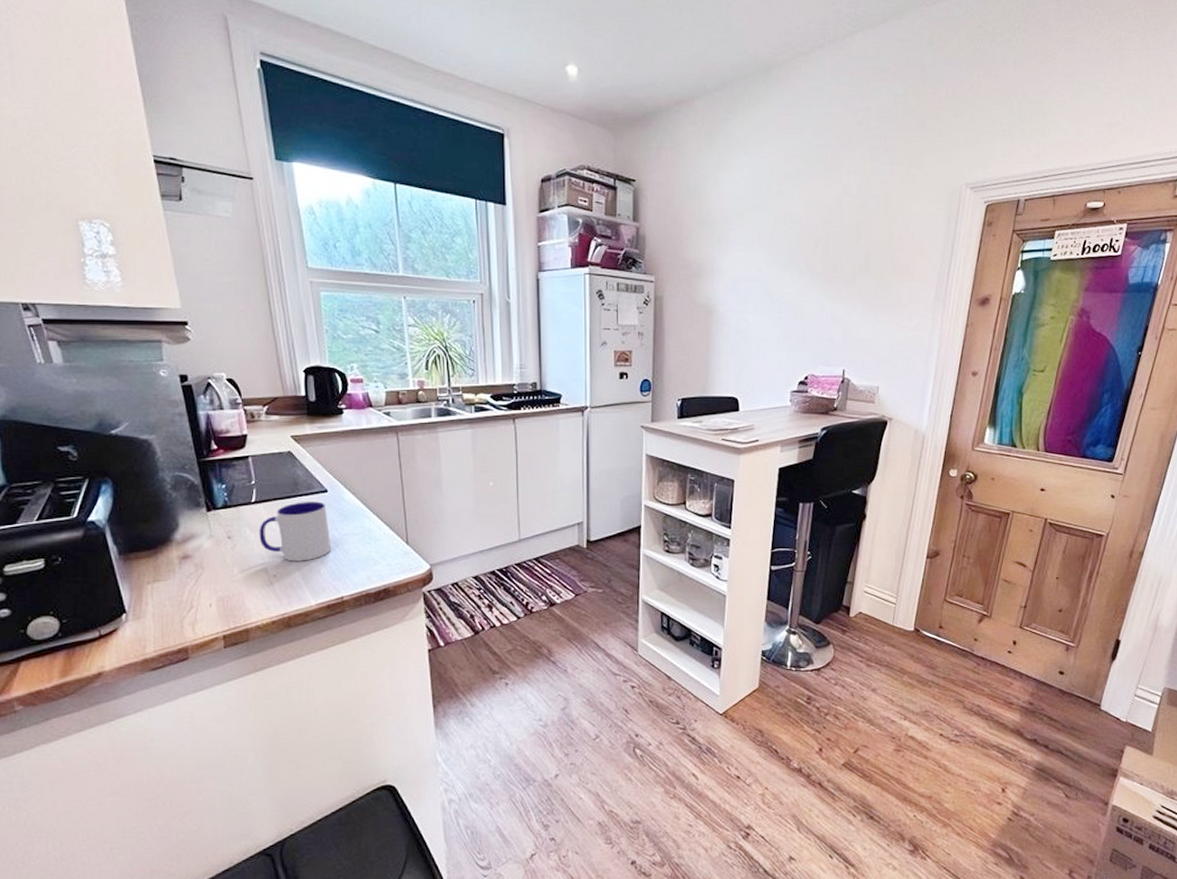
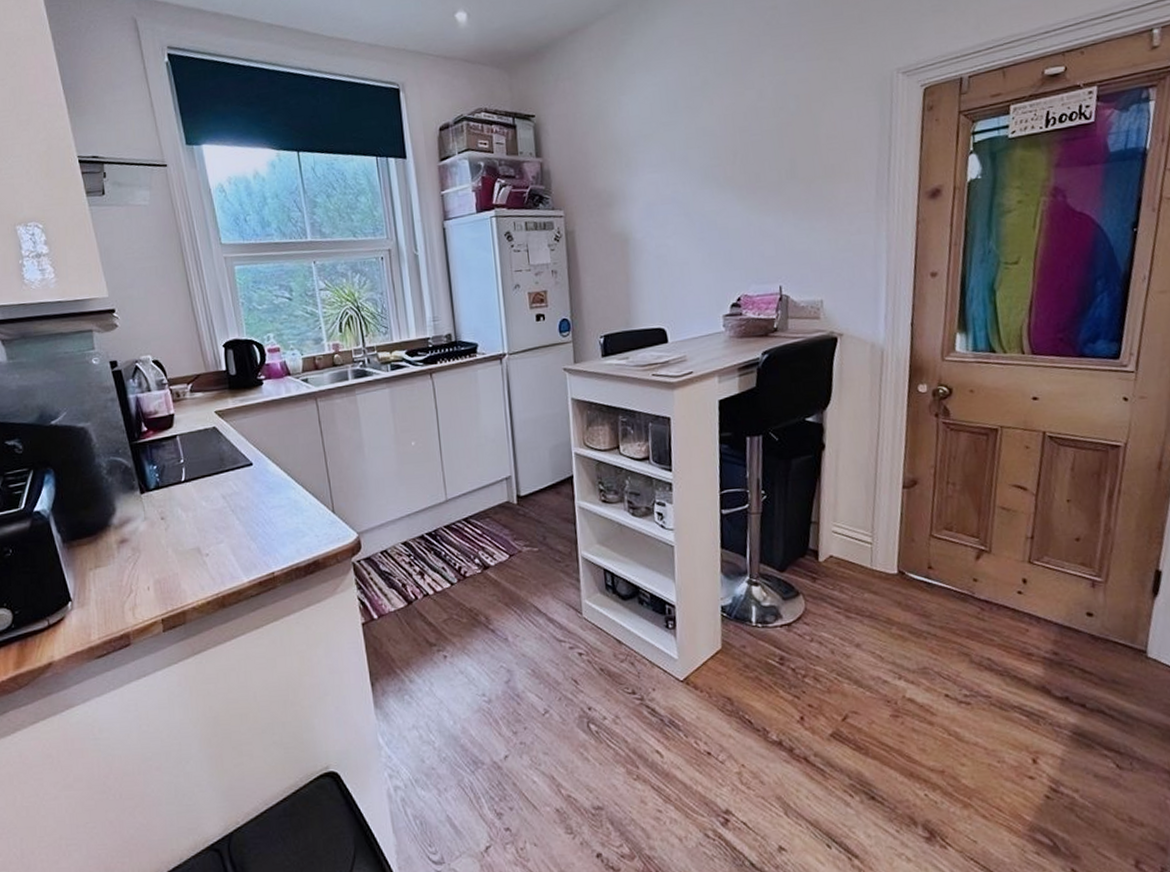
mug: present [259,501,332,562] -> none [189,475,260,539]

